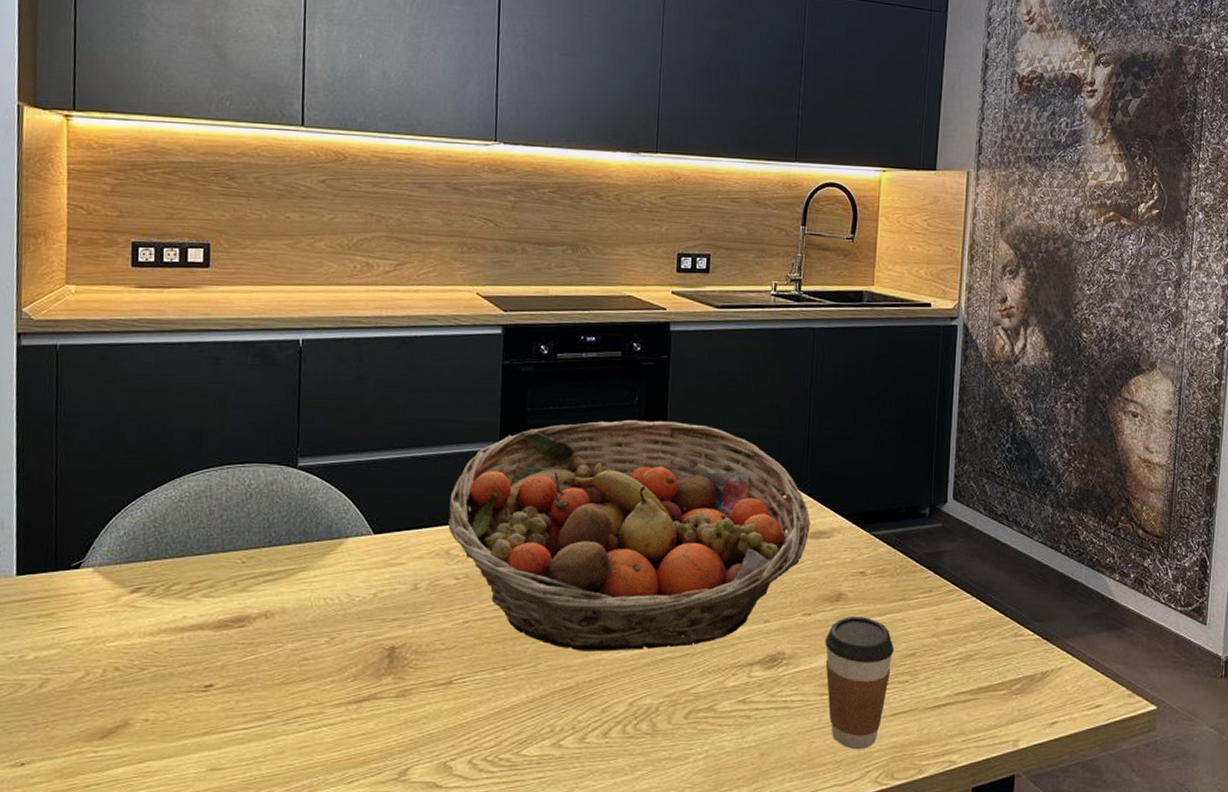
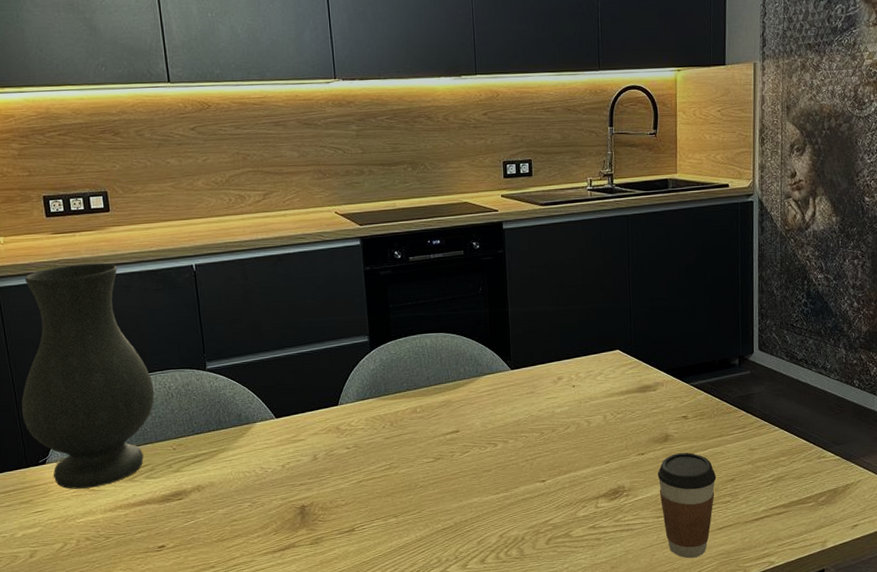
vase: none [60,326,230,604] -> present [21,263,155,489]
fruit basket: present [448,419,811,652] -> none [334,305,638,498]

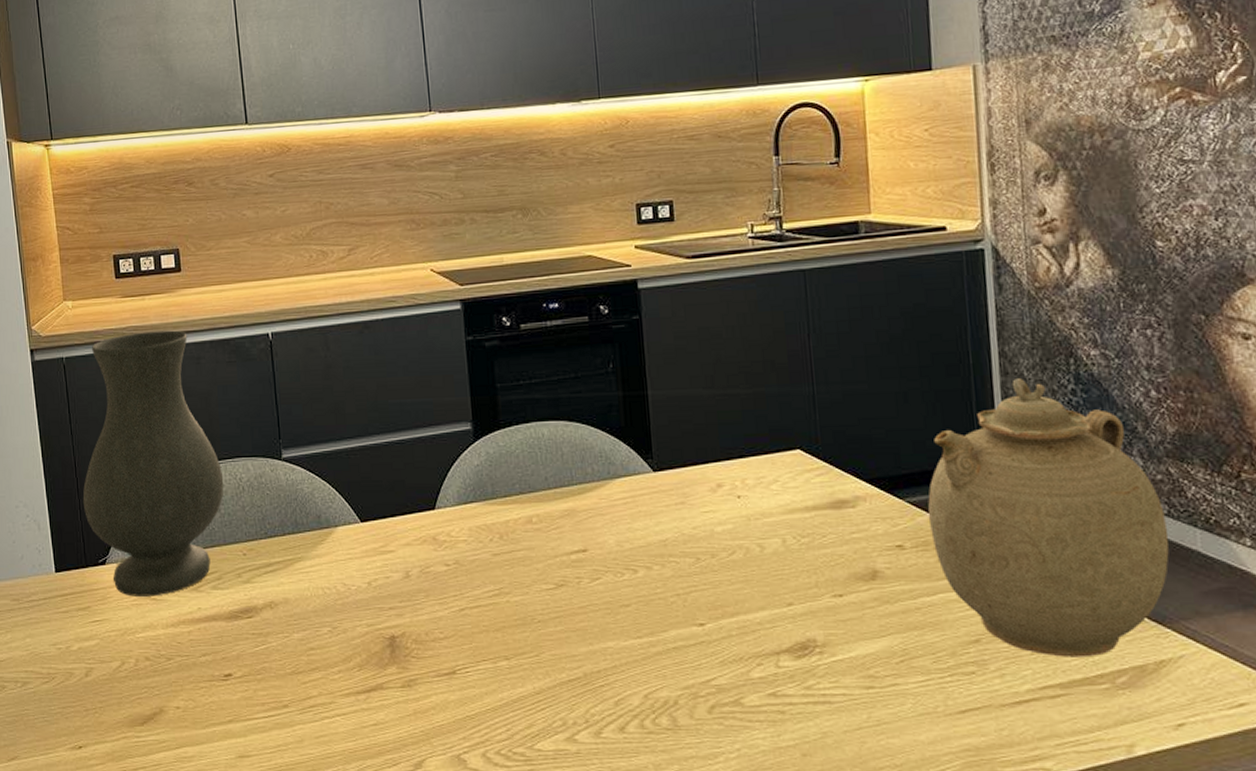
coffee cup: present [657,453,717,559] -> none [863,598,953,753]
teapot: none [705,294,858,487] -> present [928,377,1169,657]

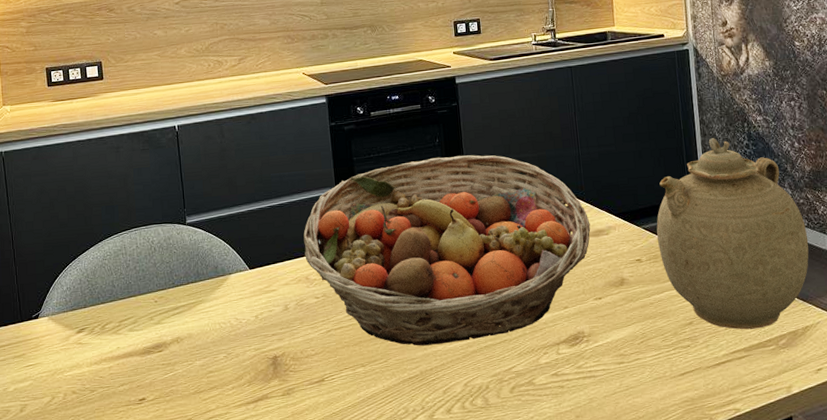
vase: present [82,330,224,597] -> none [19,126,139,343]
fruit basket: none [430,387,829,640] -> present [303,155,591,346]

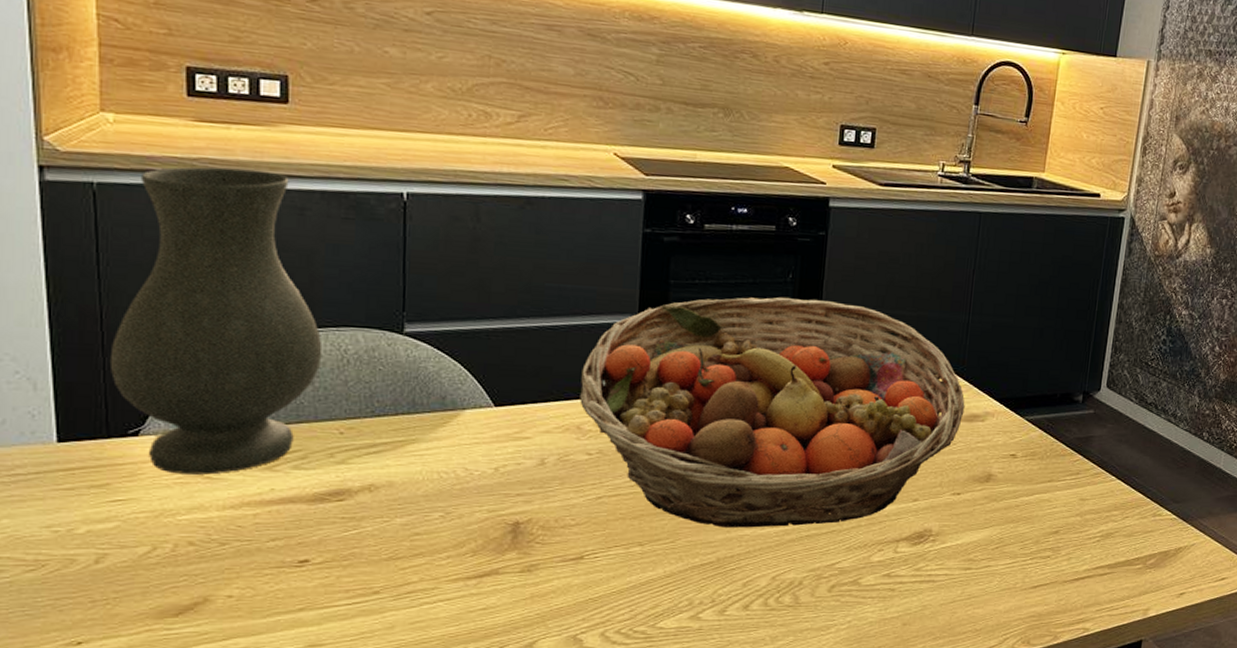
vase: none [19,126,139,343] -> present [109,167,323,475]
teapot: present [656,137,809,330] -> none [1039,326,1205,545]

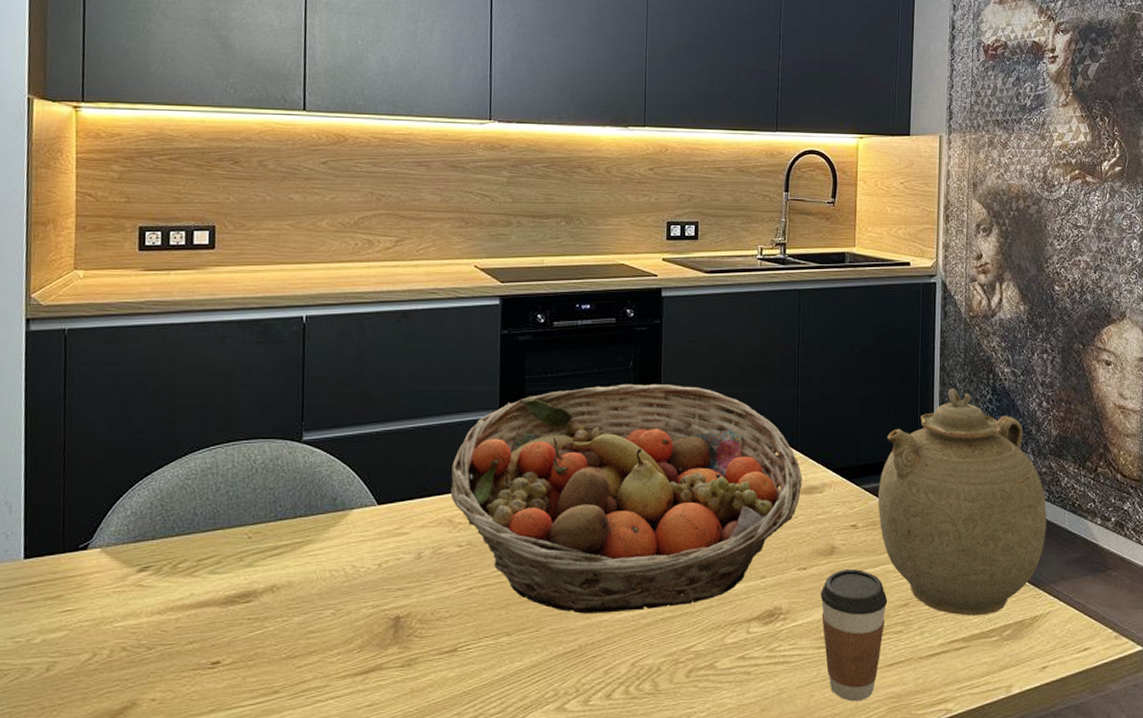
vase: present [109,167,323,475] -> none [68,307,236,583]
coffee cup: none [971,497,1039,619] -> present [820,569,888,702]
teapot: none [1039,326,1205,545] -> present [877,387,1047,616]

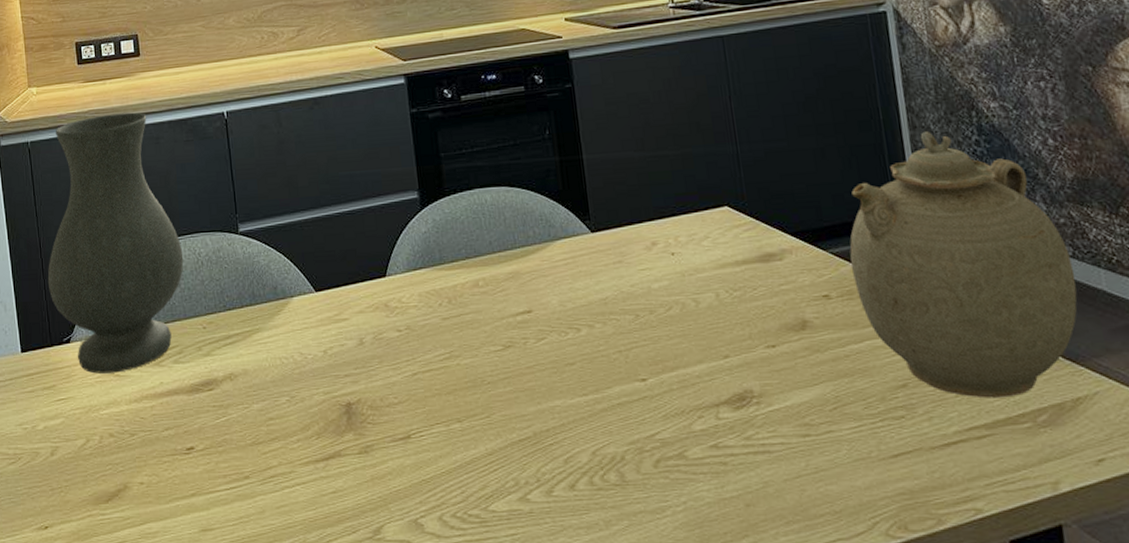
vase: none [68,307,236,583] -> present [47,112,184,374]
fruit basket: present [451,383,802,614] -> none [380,151,758,399]
coffee cup: present [820,569,888,702] -> none [796,346,882,498]

